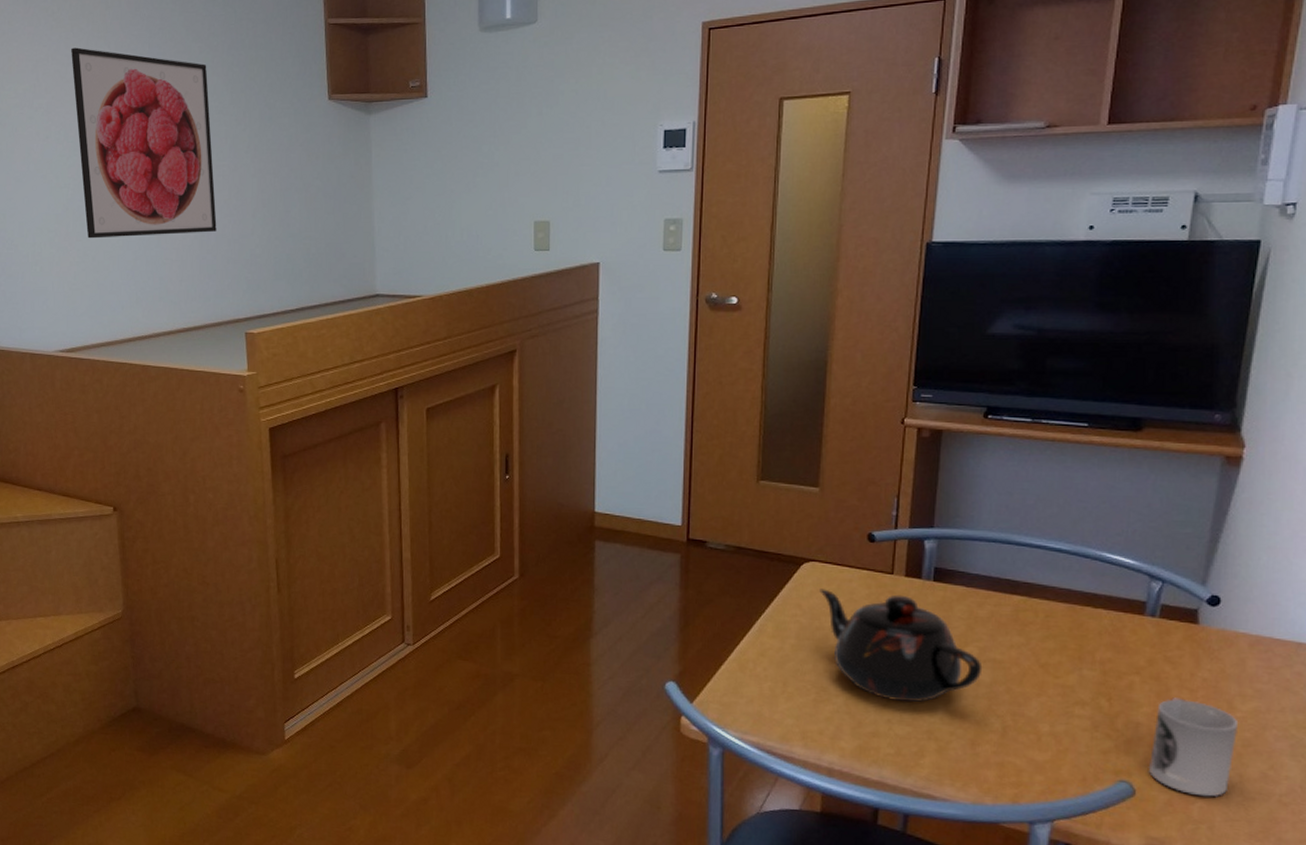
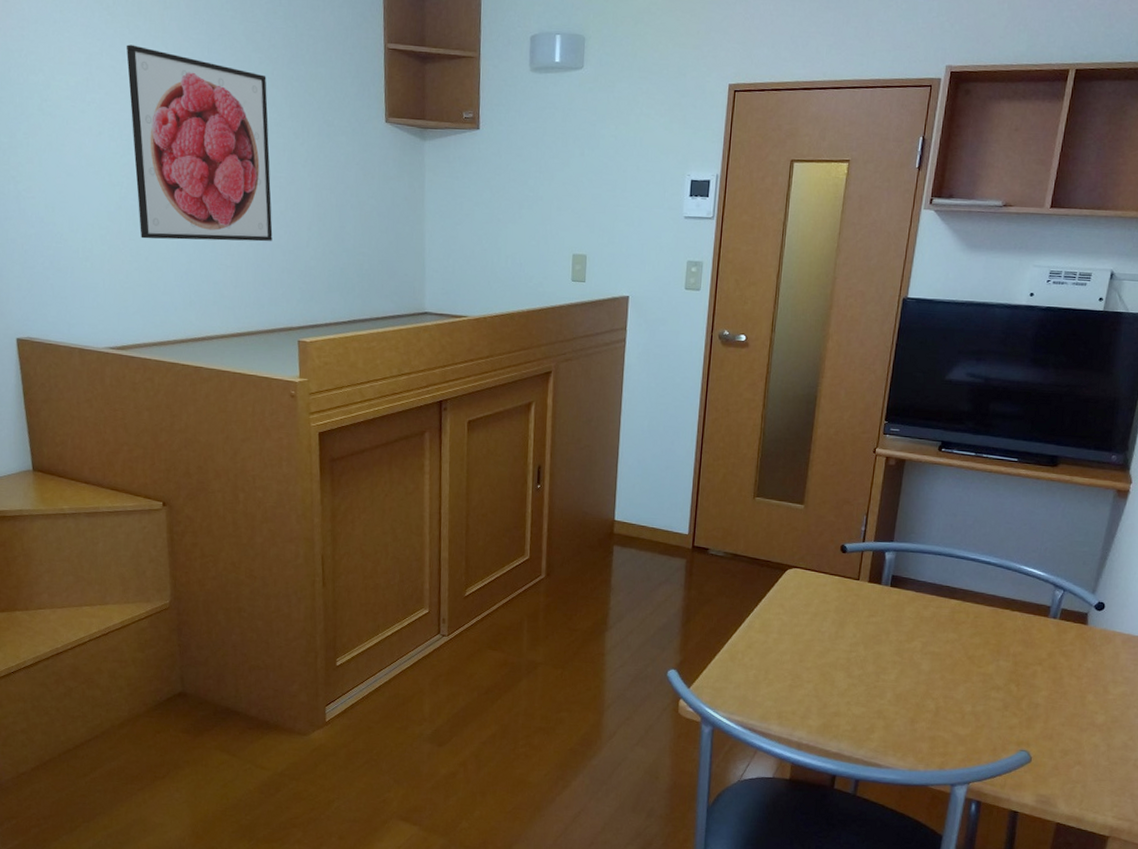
teapot: present [819,588,983,703] -> none [799,591,924,688]
cup: present [1148,697,1237,797] -> none [1042,683,1110,762]

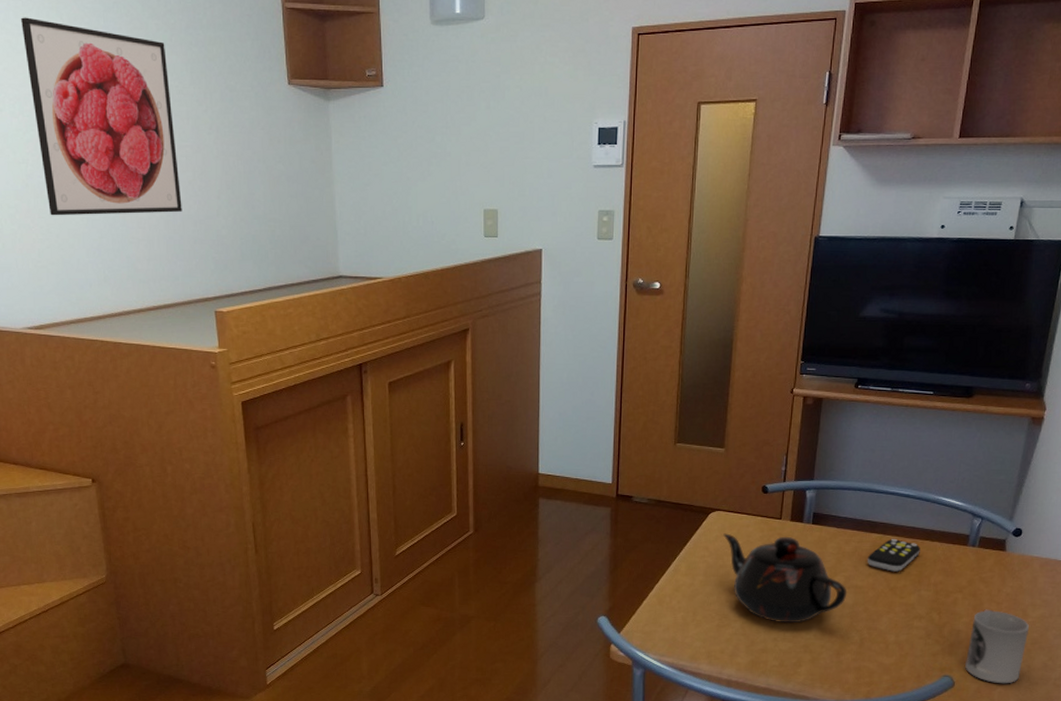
teapot: none [799,591,924,688] -> present [723,533,847,624]
remote control: none [945,605,1000,640] -> present [867,538,920,572]
cup: none [1042,683,1110,762] -> present [964,609,1029,684]

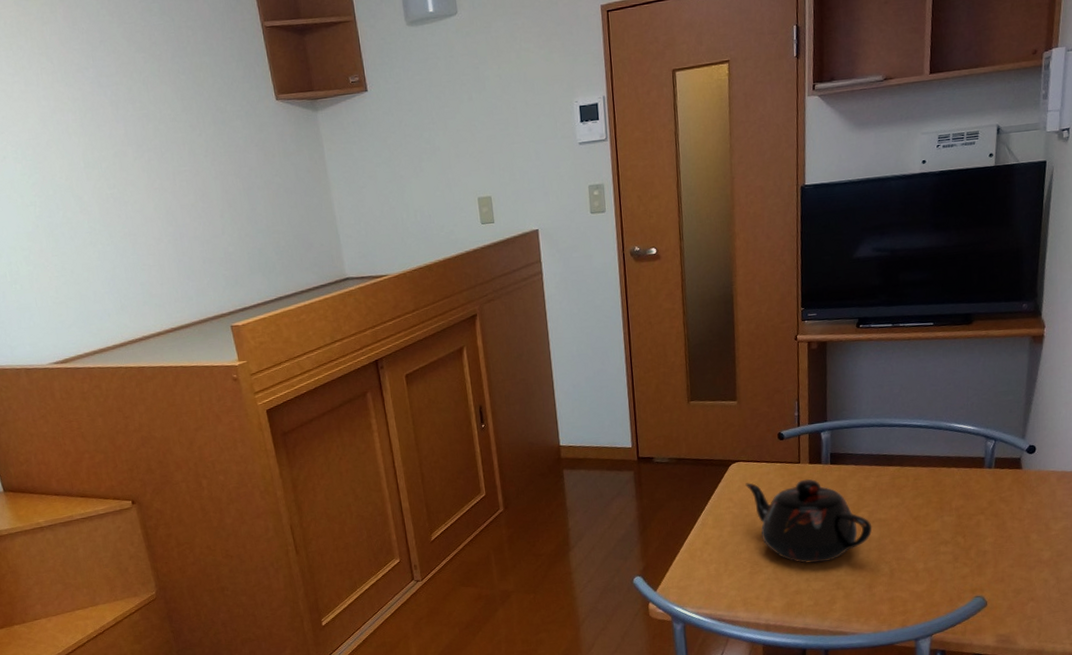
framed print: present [21,17,182,216] -> none [13,65,189,253]
remote control: present [867,538,920,572] -> none [887,469,939,502]
cup: present [964,609,1029,684] -> none [994,527,1053,598]

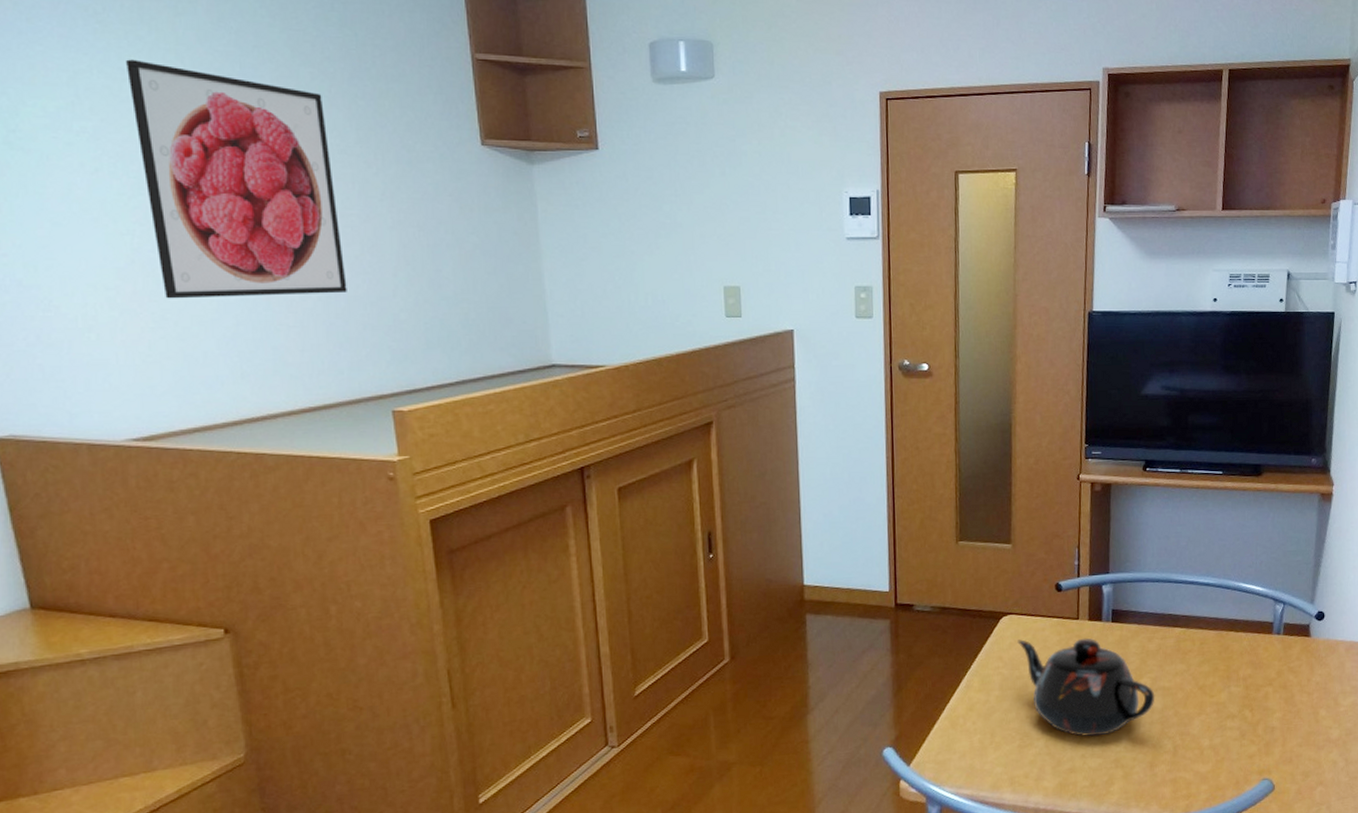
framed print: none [13,65,189,253] -> present [126,59,347,299]

